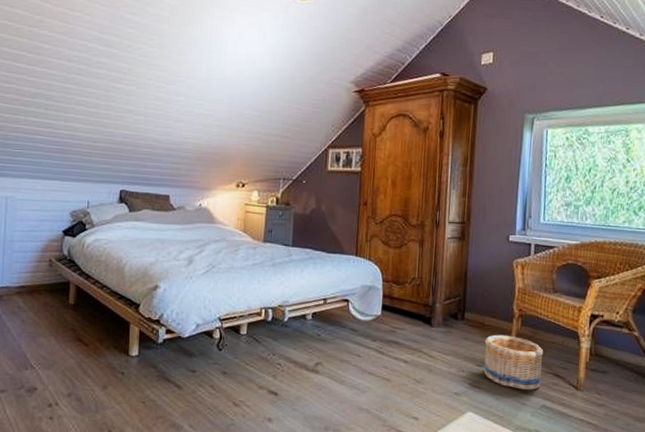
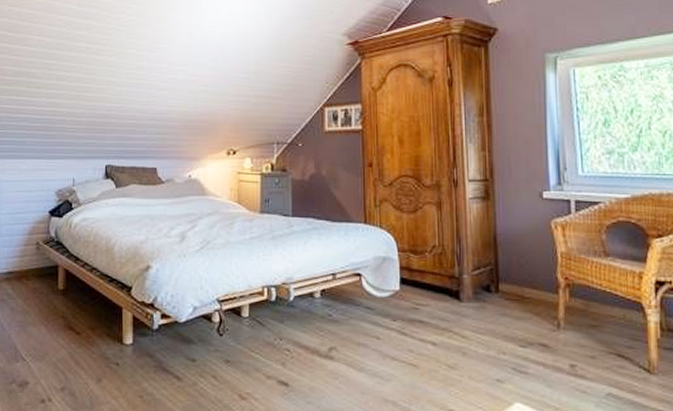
basket: present [484,334,544,390] -> none [527,308,602,375]

